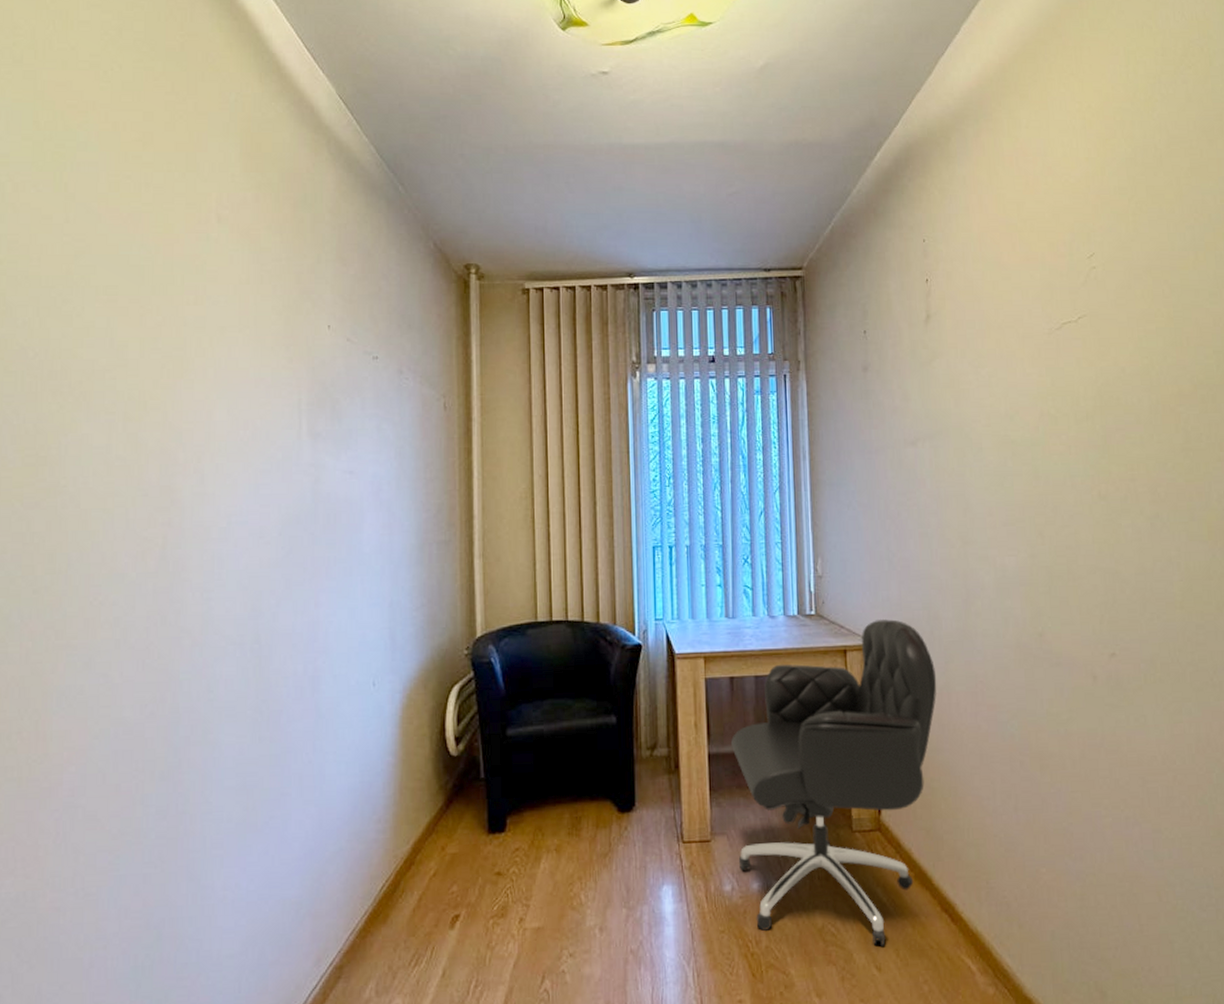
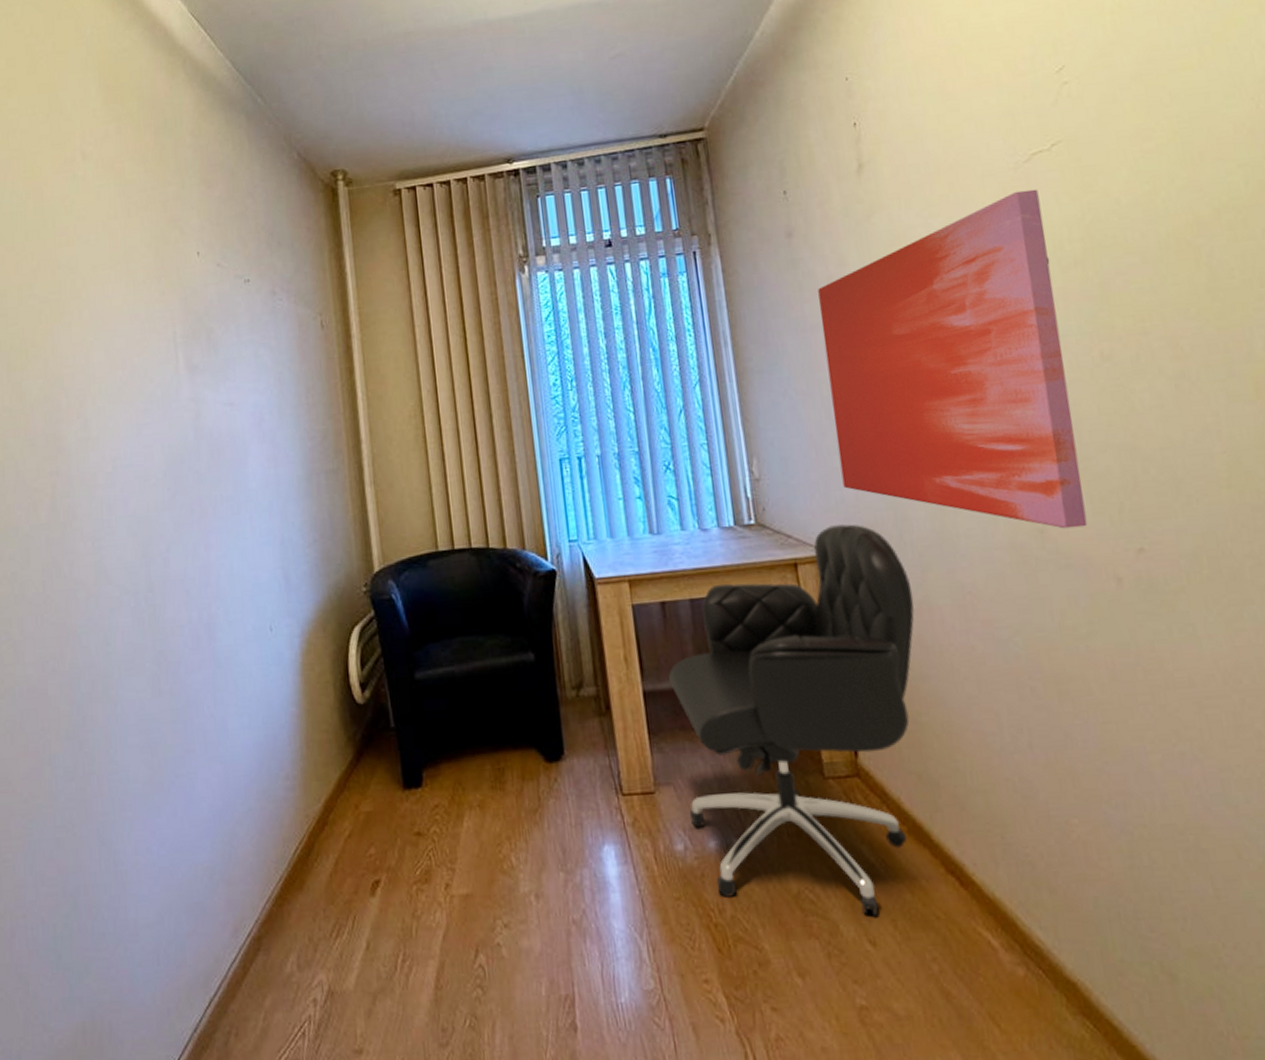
wall art: none [884,353,1076,634] -> present [818,189,1088,529]

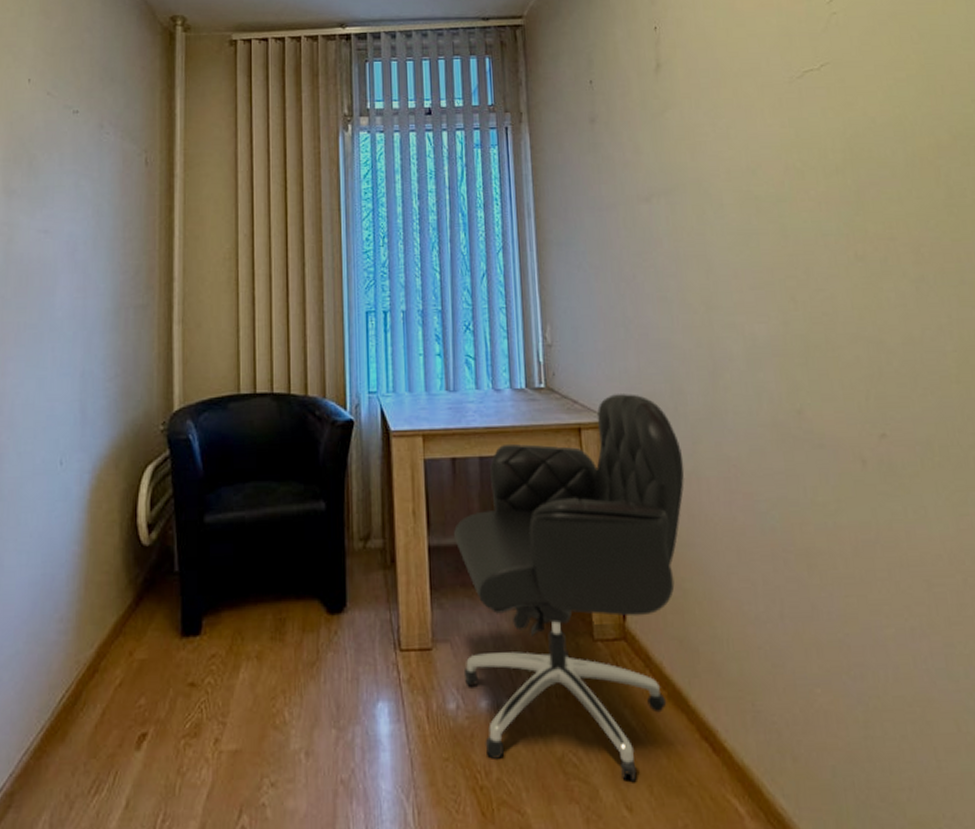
wall art: present [818,189,1088,529] -> none [615,102,839,411]

